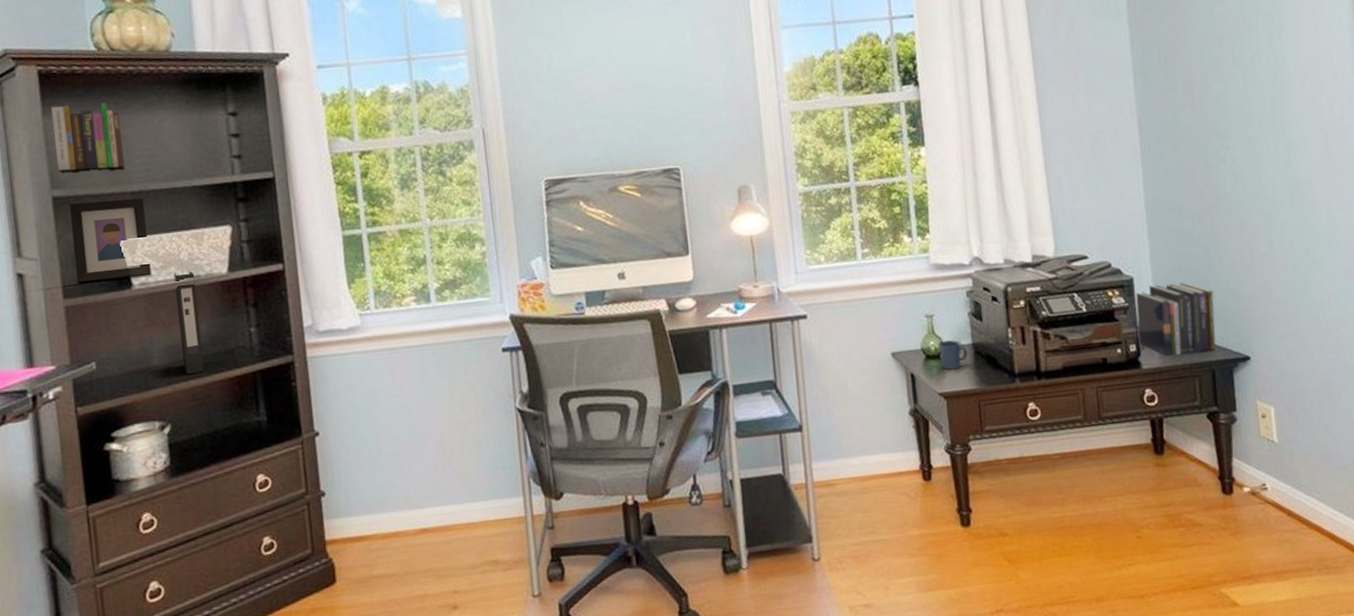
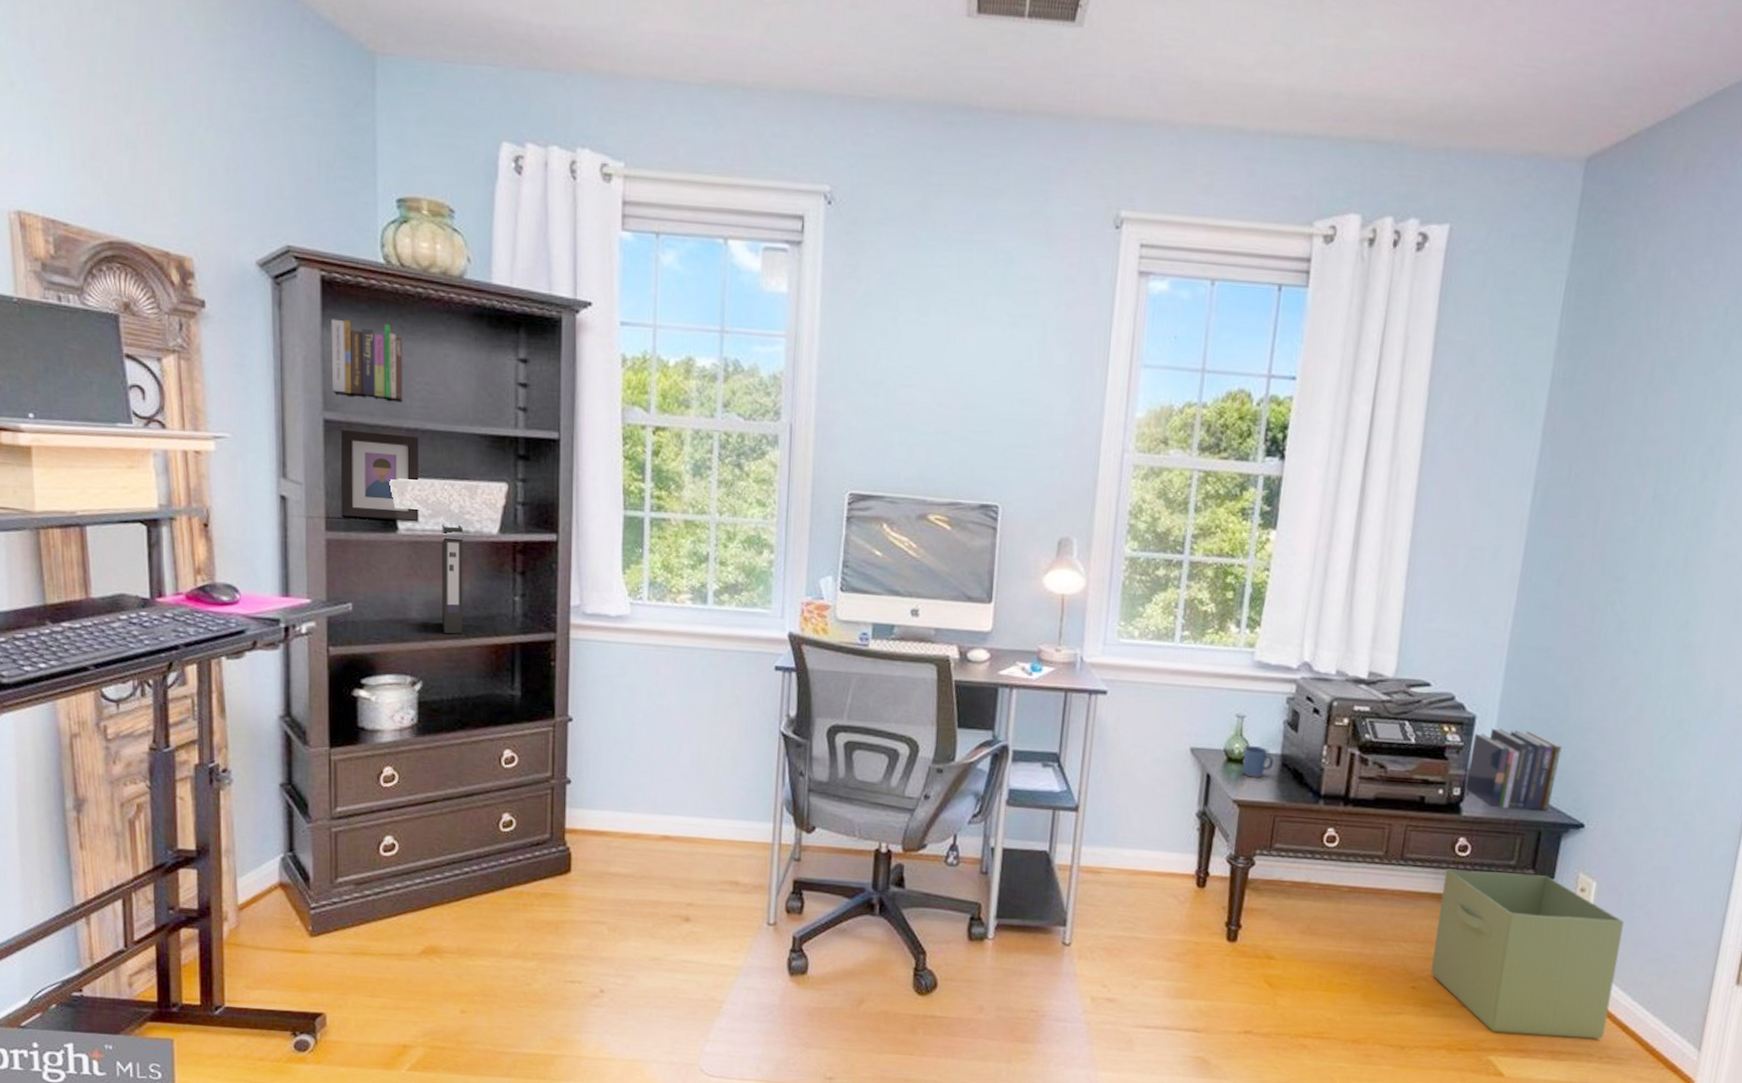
storage box: none [1141,409,1317,565] -> present [1431,868,1624,1039]

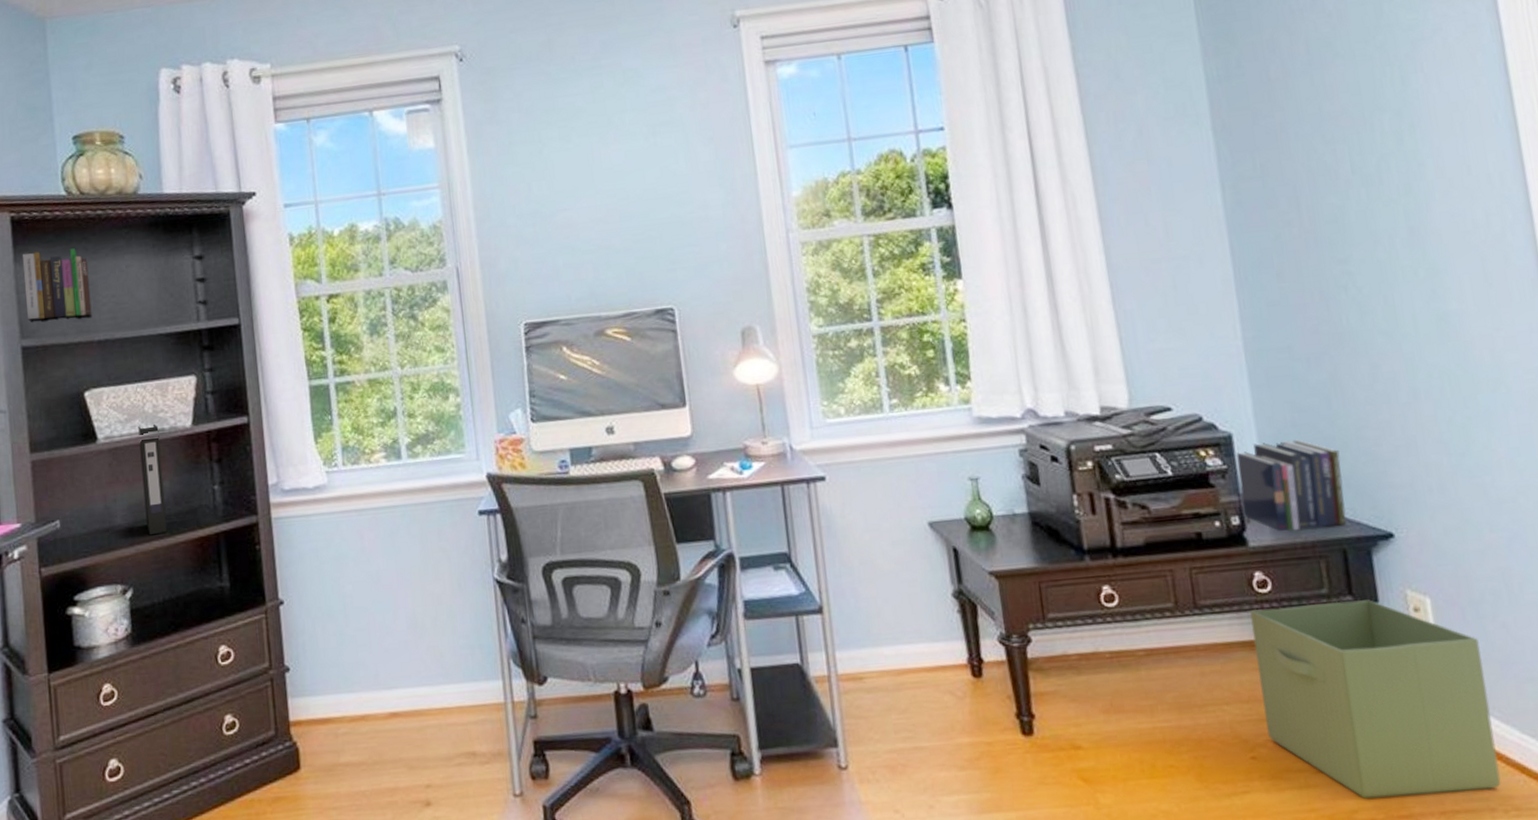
picture frame: present [340,430,419,522] -> none [38,347,116,438]
mug: present [1242,746,1274,778] -> none [986,508,1024,544]

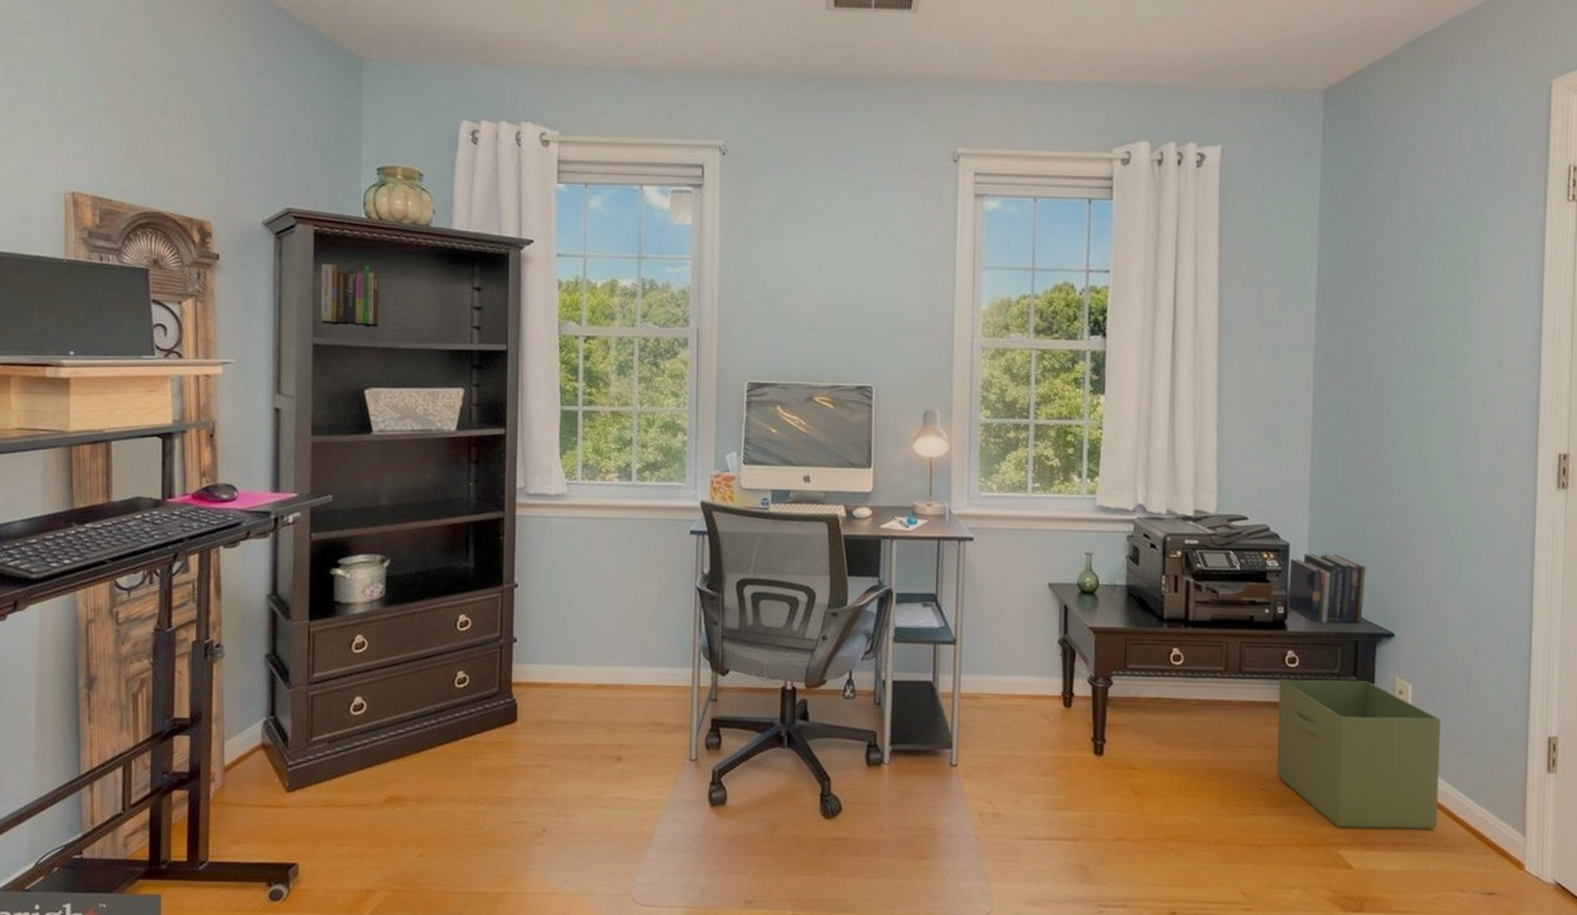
binder: present [138,423,168,536] -> none [407,424,427,517]

